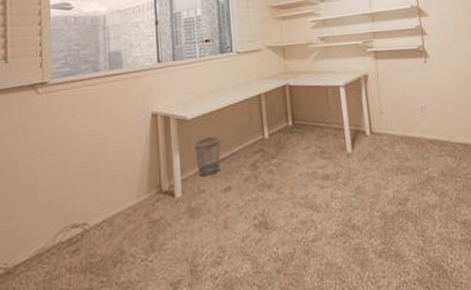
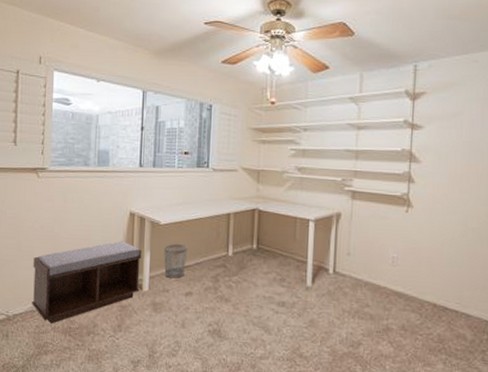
bench: none [37,146,172,265] -> present [32,241,142,324]

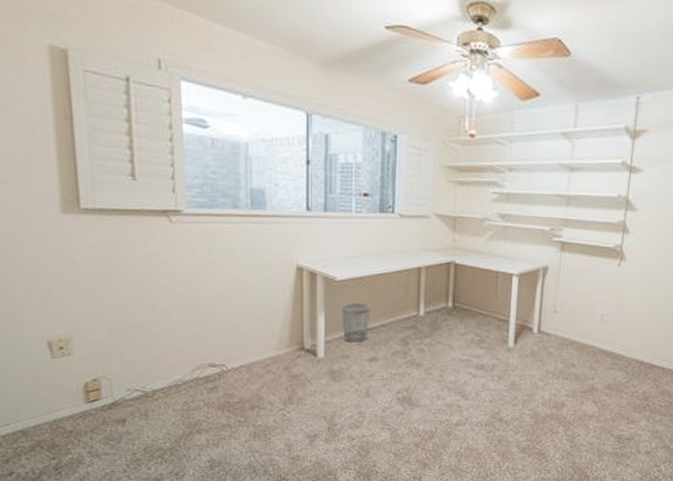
bench: present [32,241,142,324] -> none [173,300,314,399]

